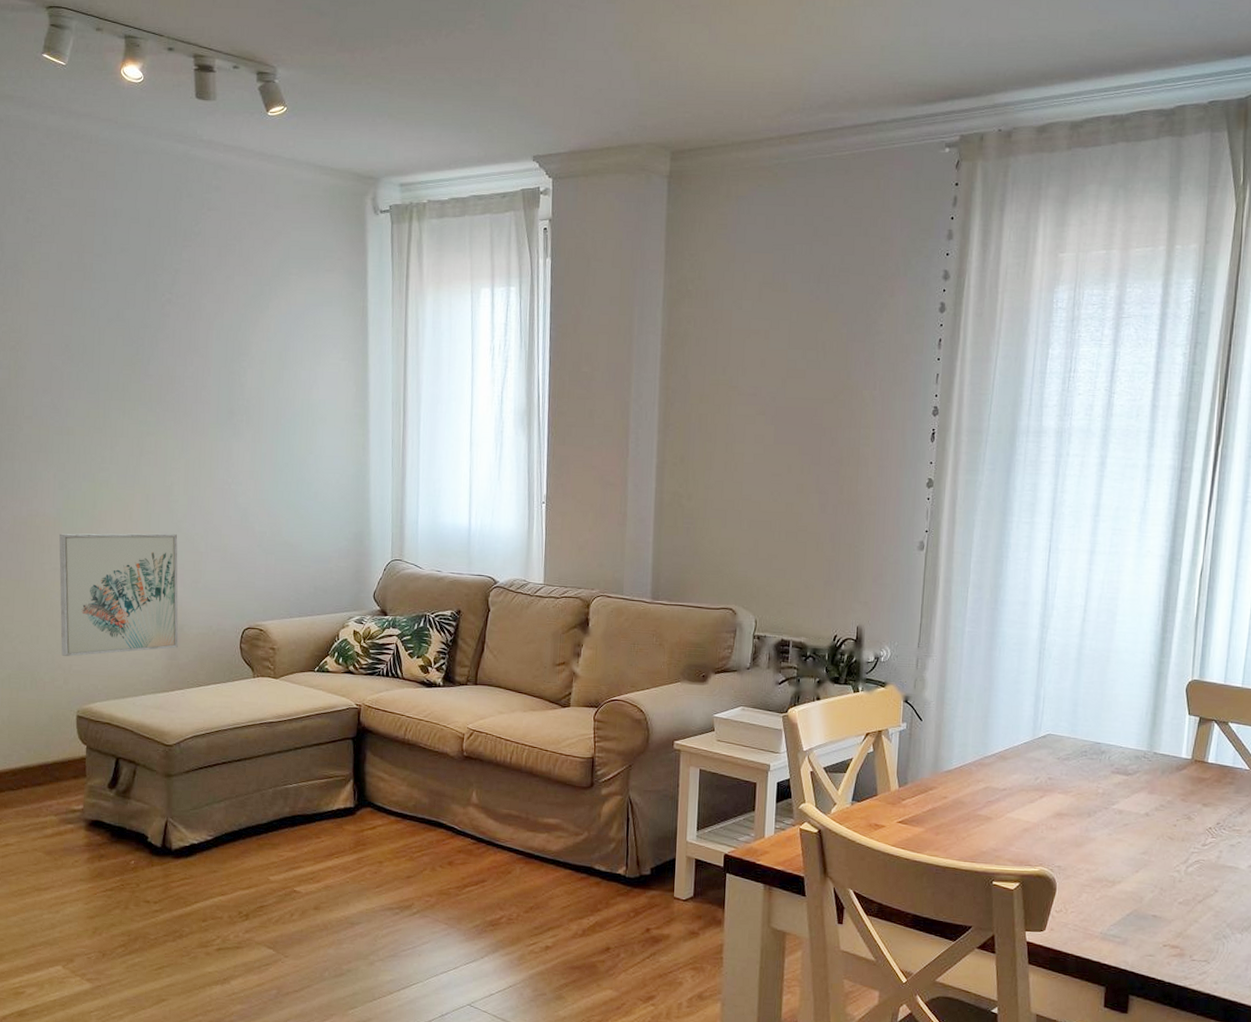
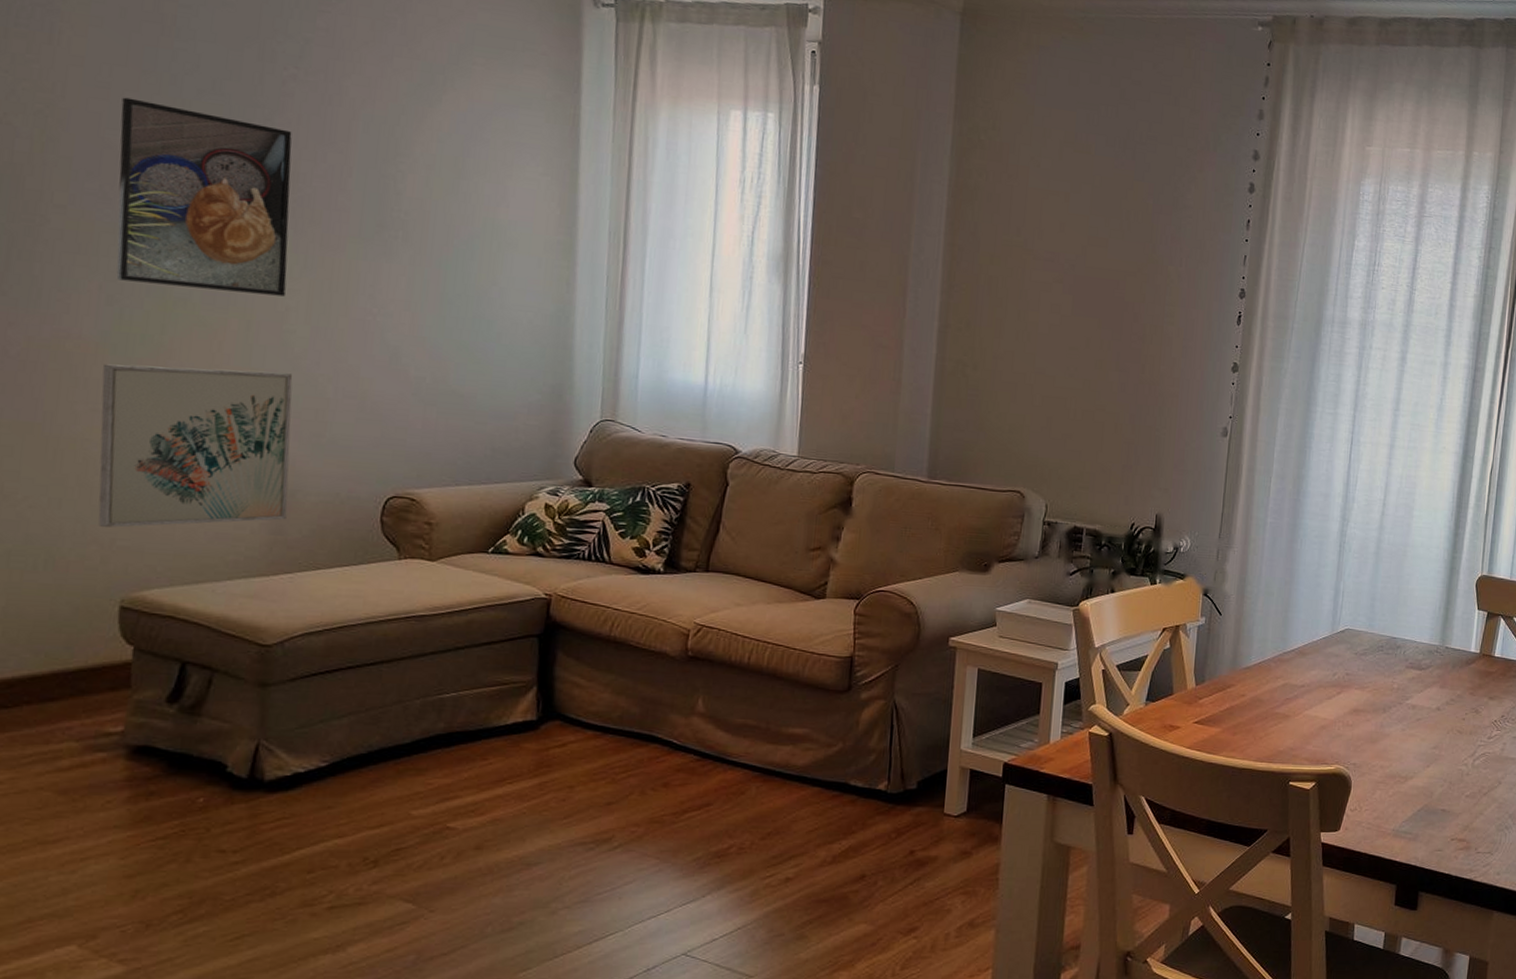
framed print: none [62,330,171,474] -> present [116,97,292,297]

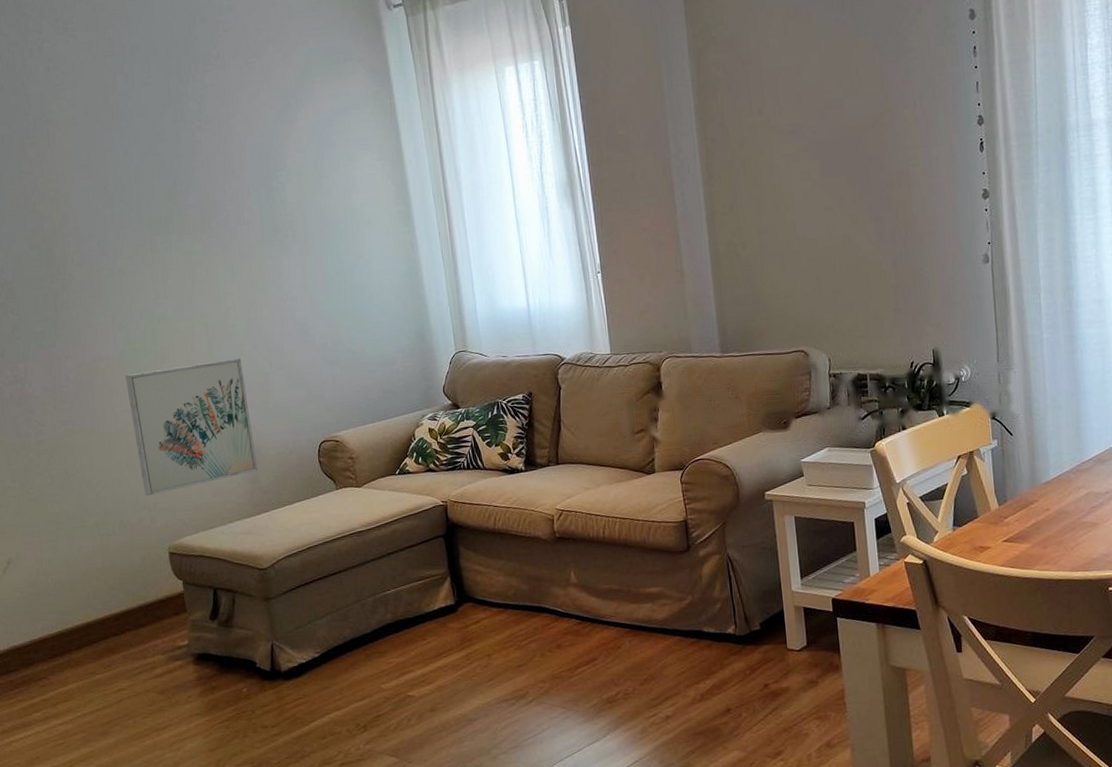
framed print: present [116,97,292,297] -> none [98,170,225,311]

